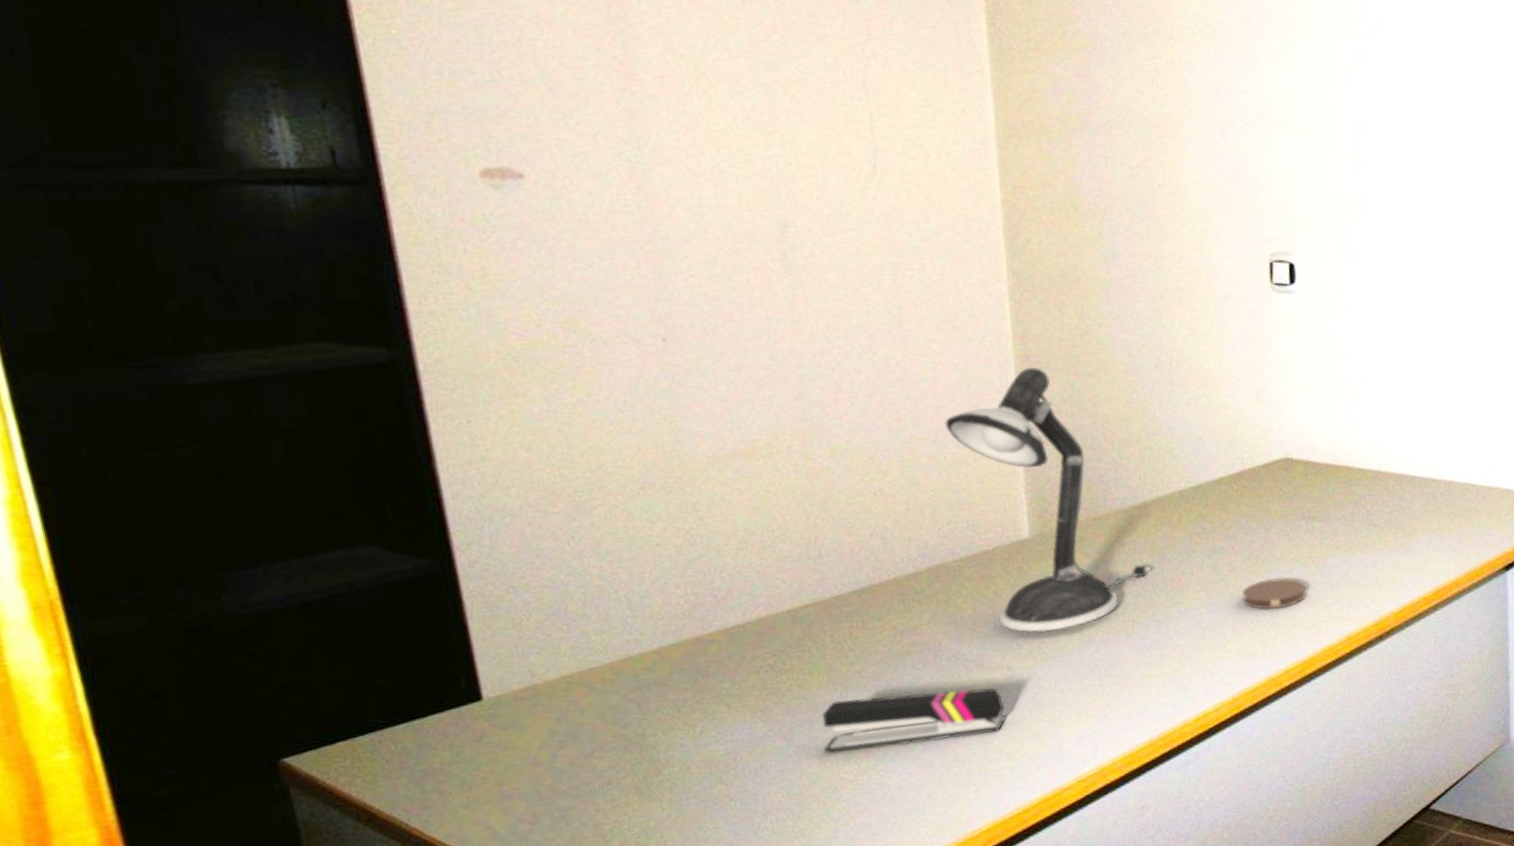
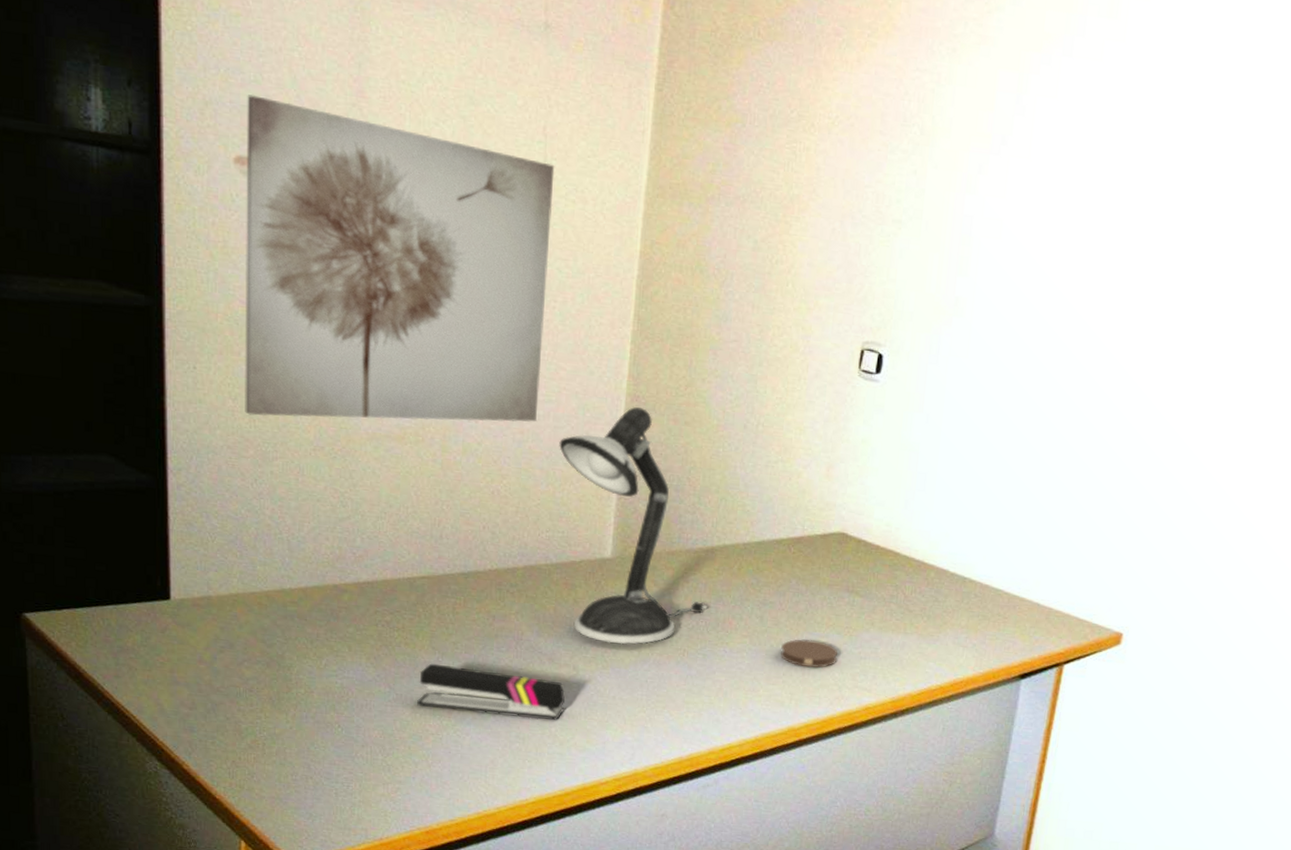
wall art: none [484,97,913,464] -> present [245,94,555,422]

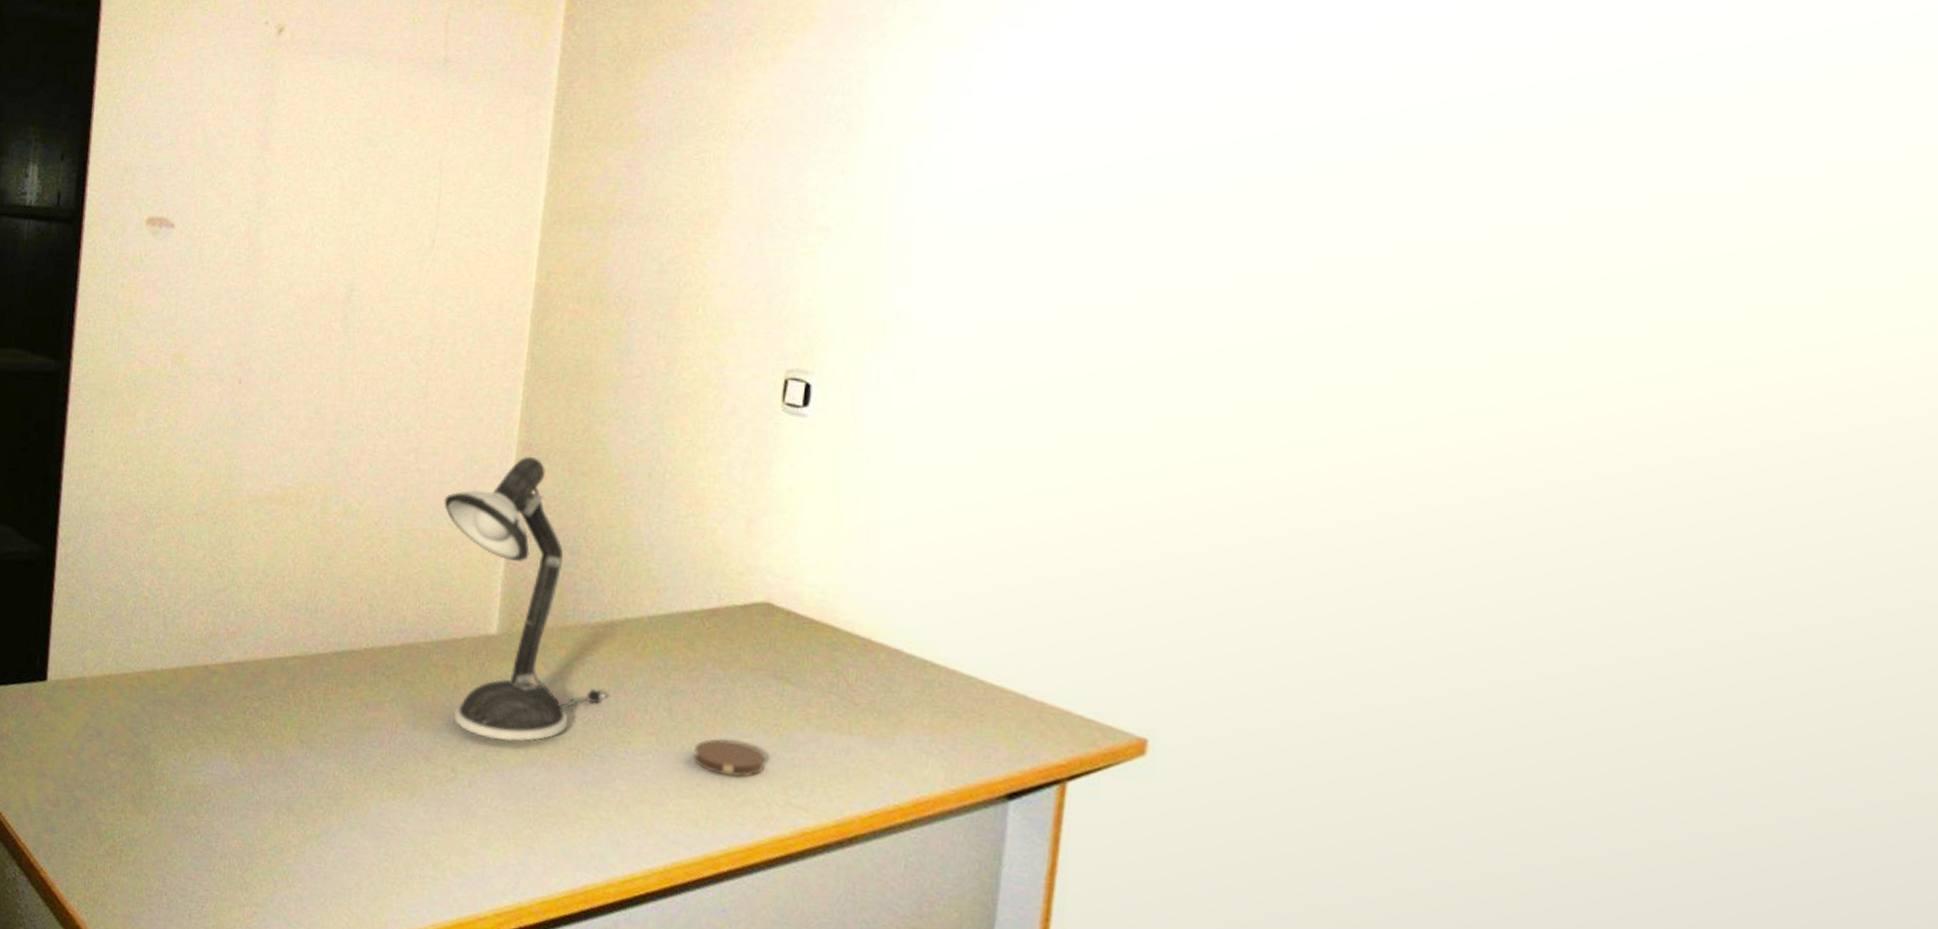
wall art: present [245,94,555,422] -> none [134,157,449,480]
stapler: present [417,663,565,721] -> none [281,759,441,836]

